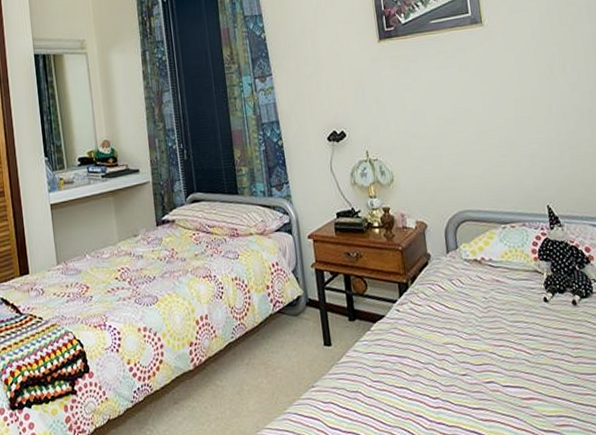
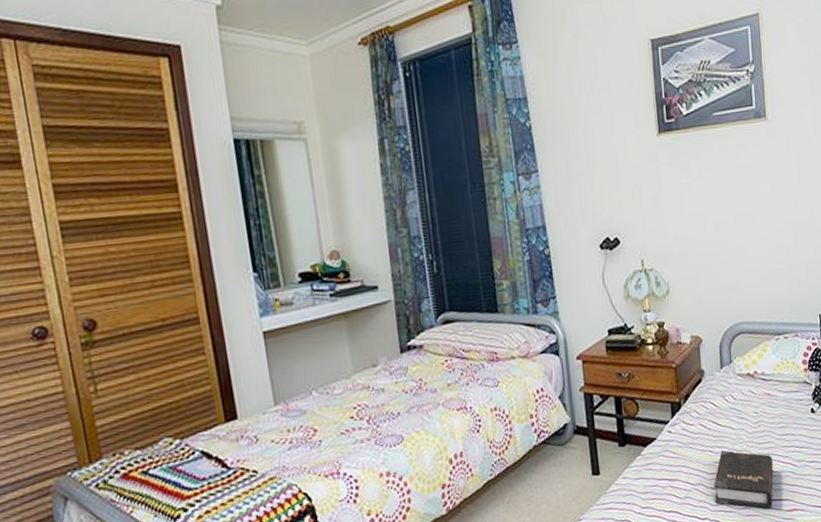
hardback book: none [444,332,507,395] -> present [713,450,774,509]

